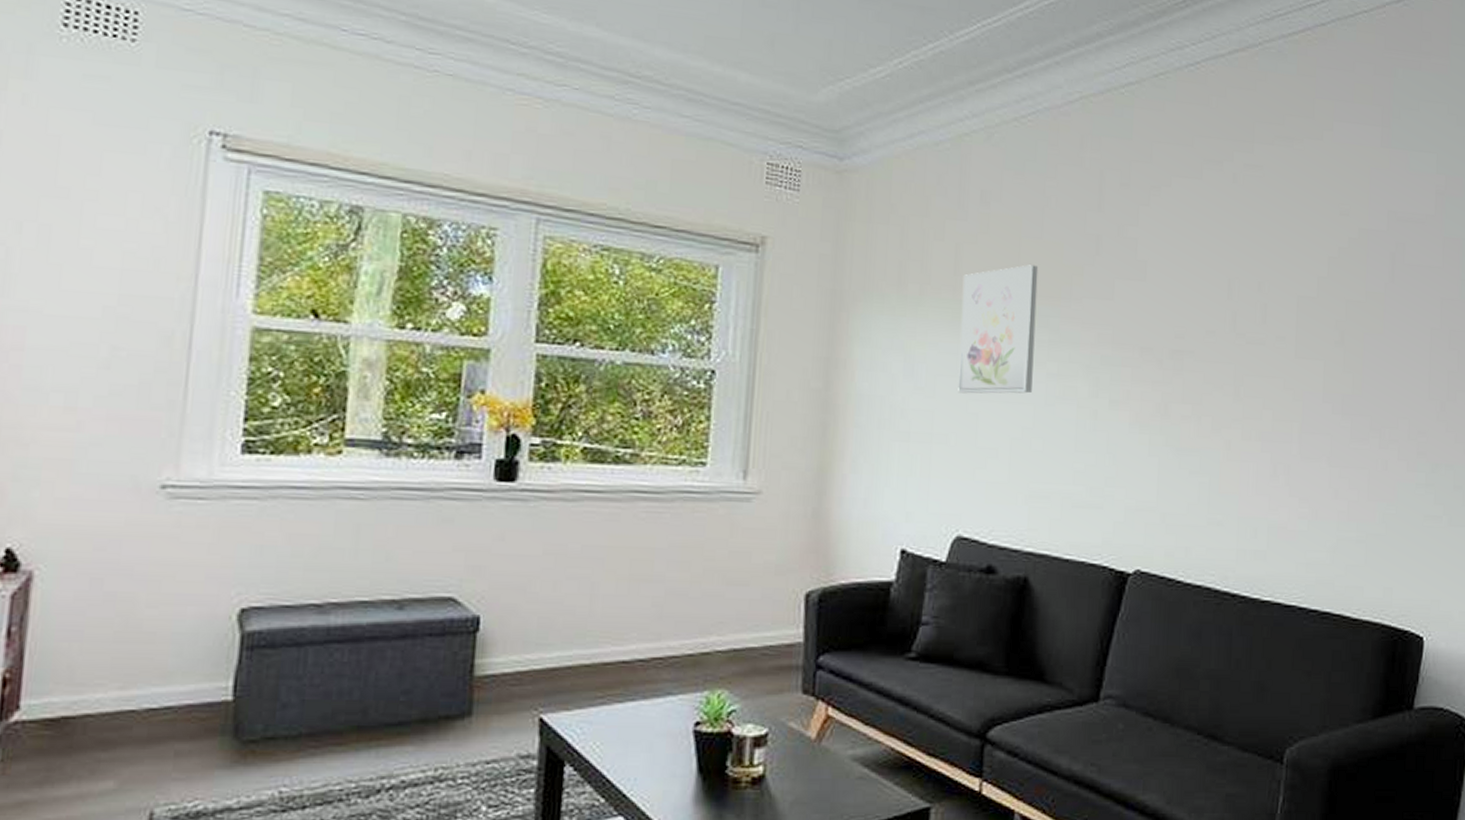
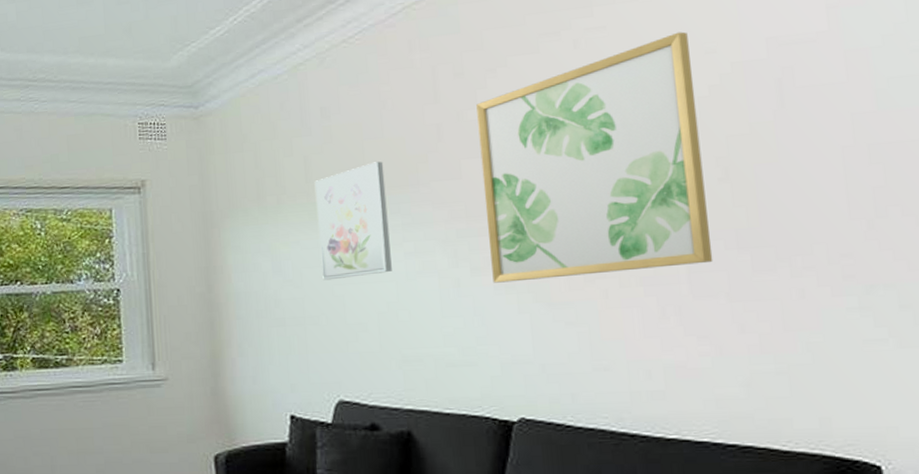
wall art: none [1129,187,1328,425] -> present [476,31,713,283]

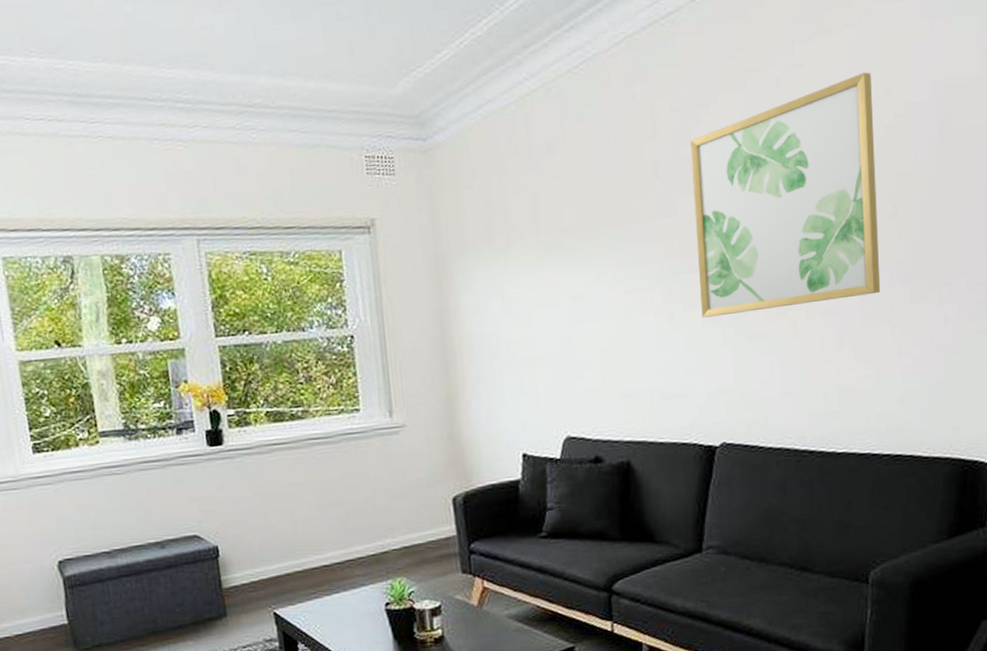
wall art: present [314,161,392,281] -> none [542,198,614,320]

